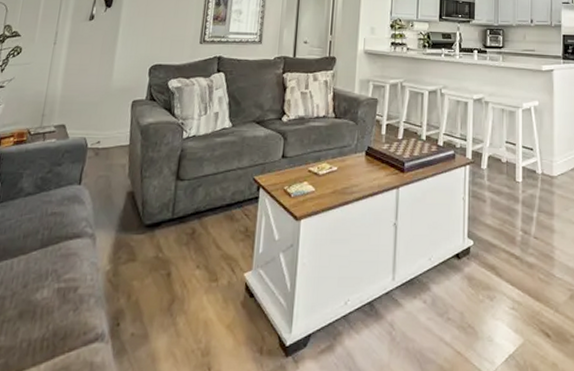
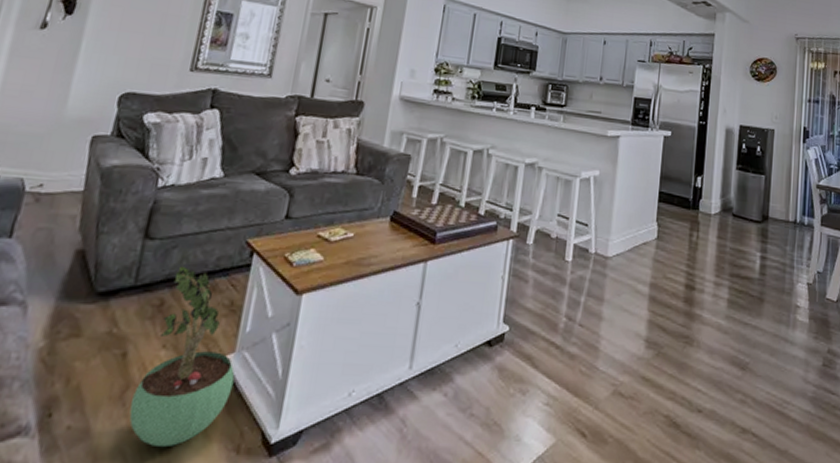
potted plant: none [176,201,254,349] -> present [129,266,235,446]

